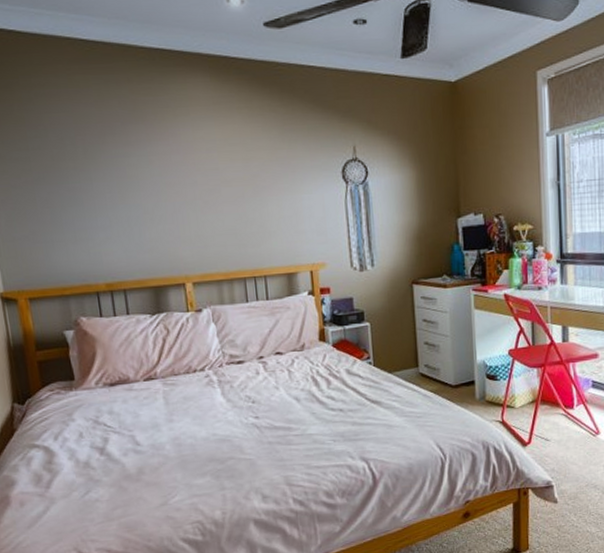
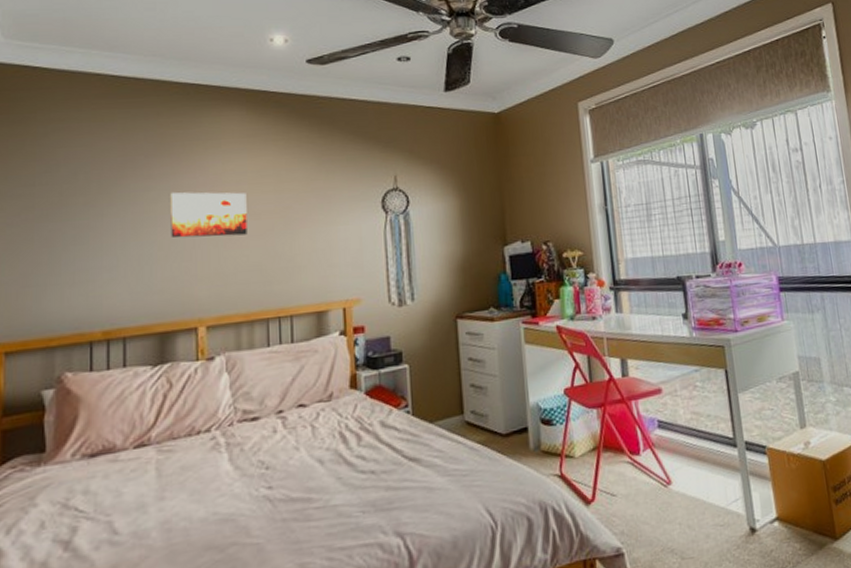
wall art: none [148,158,221,202] -> present [170,192,247,238]

